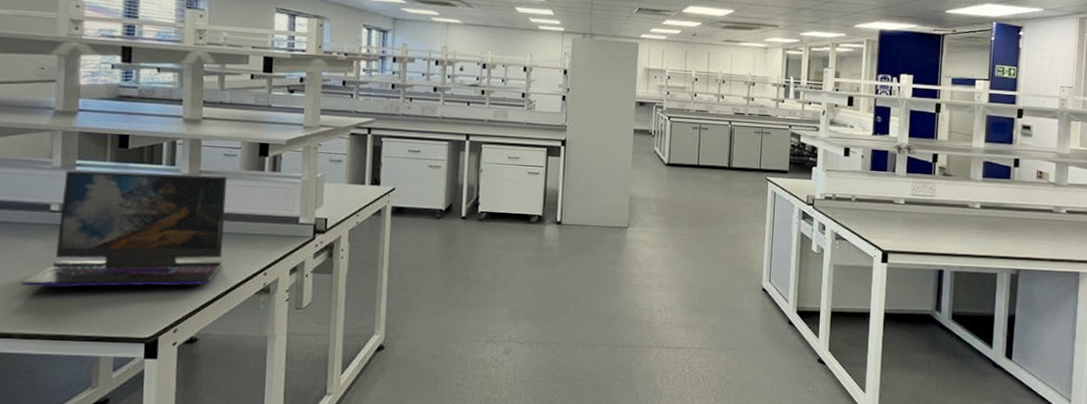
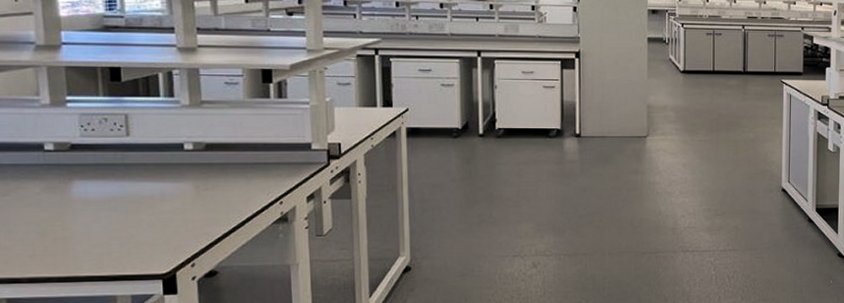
laptop: present [20,170,228,288] -> none [21,105,235,230]

